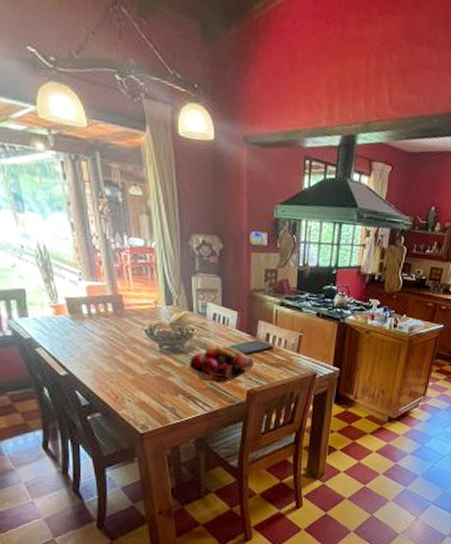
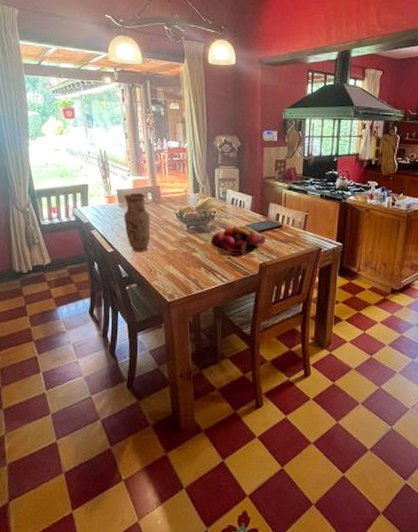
vase: none [74,302,114,376] -> present [123,192,151,252]

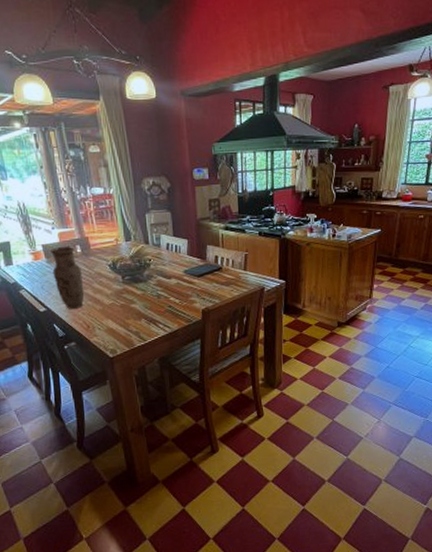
fruit basket: present [210,225,266,258] -> none [148,271,207,306]

